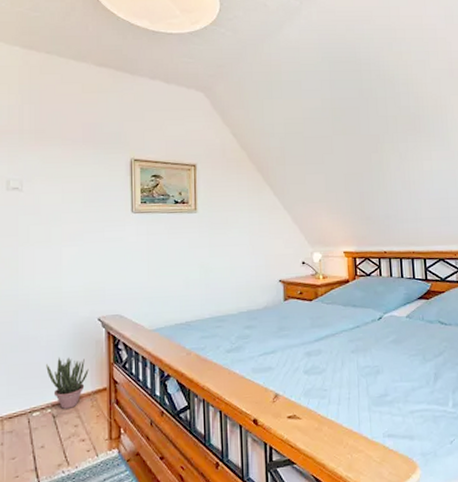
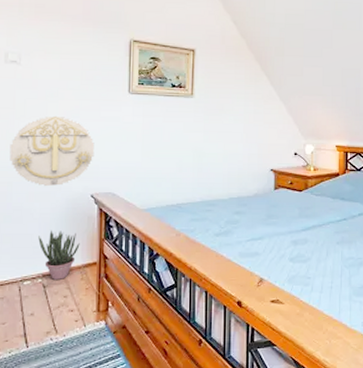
wall decoration: none [14,240,100,313] -> present [9,115,95,187]

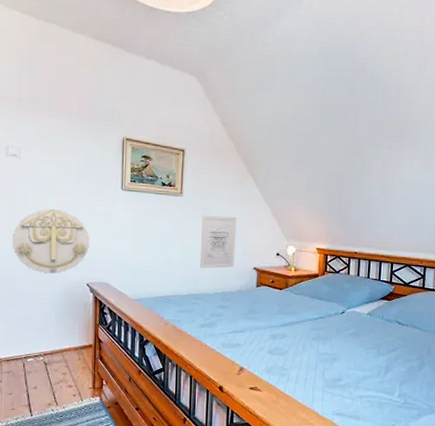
potted plant: present [38,229,80,281] -> none [40,313,77,360]
wall art: none [214,116,251,173] -> present [200,215,237,269]

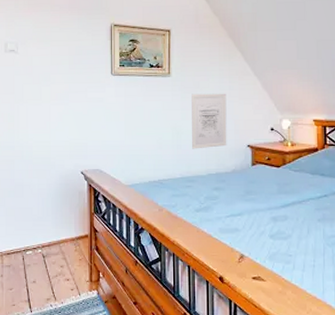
wall decoration: present [12,208,90,275] -> none [11,98,83,164]

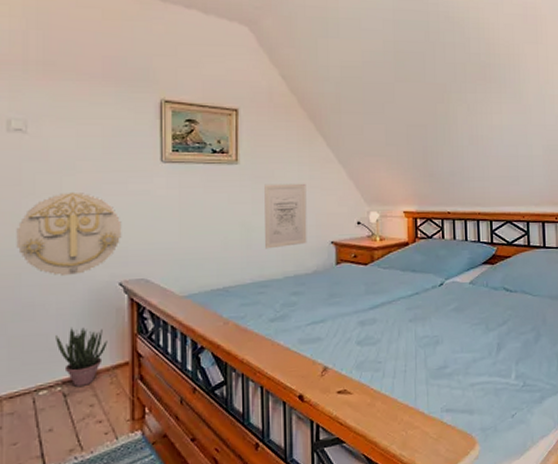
wall decoration: none [11,98,83,164] -> present [16,191,122,277]
potted plant: none [37,204,73,252] -> present [56,327,108,388]

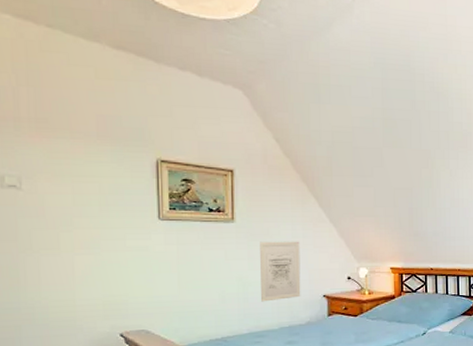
wall decoration: present [16,191,122,277] -> none [14,247,121,328]

